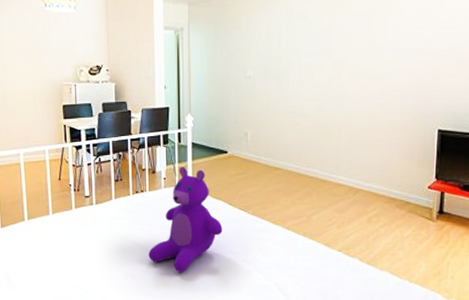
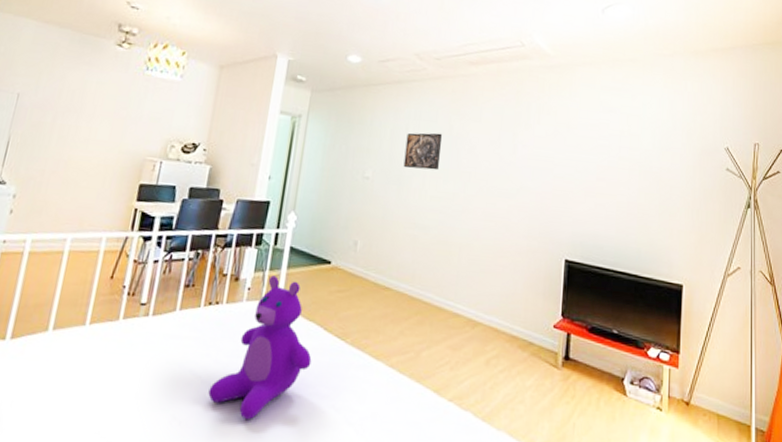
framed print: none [280,27,313,64] -> present [403,132,442,171]

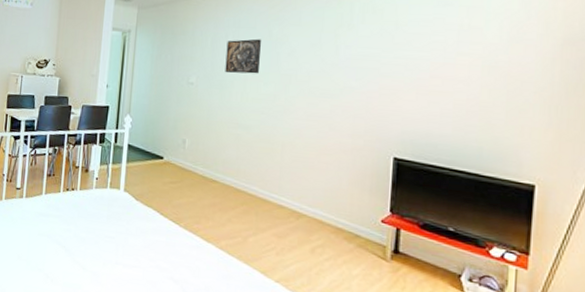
teddy bear: present [208,275,312,420] -> none [71,168,152,283]

